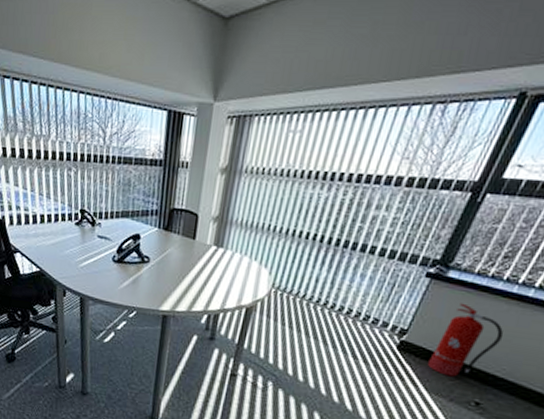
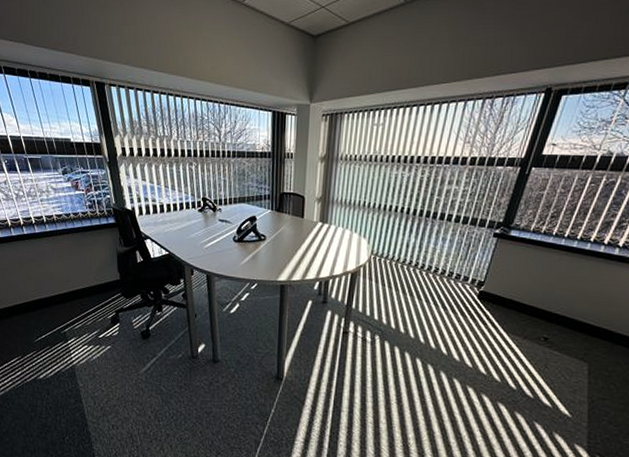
fire extinguisher: present [428,302,504,377] -> none [504,256,559,318]

